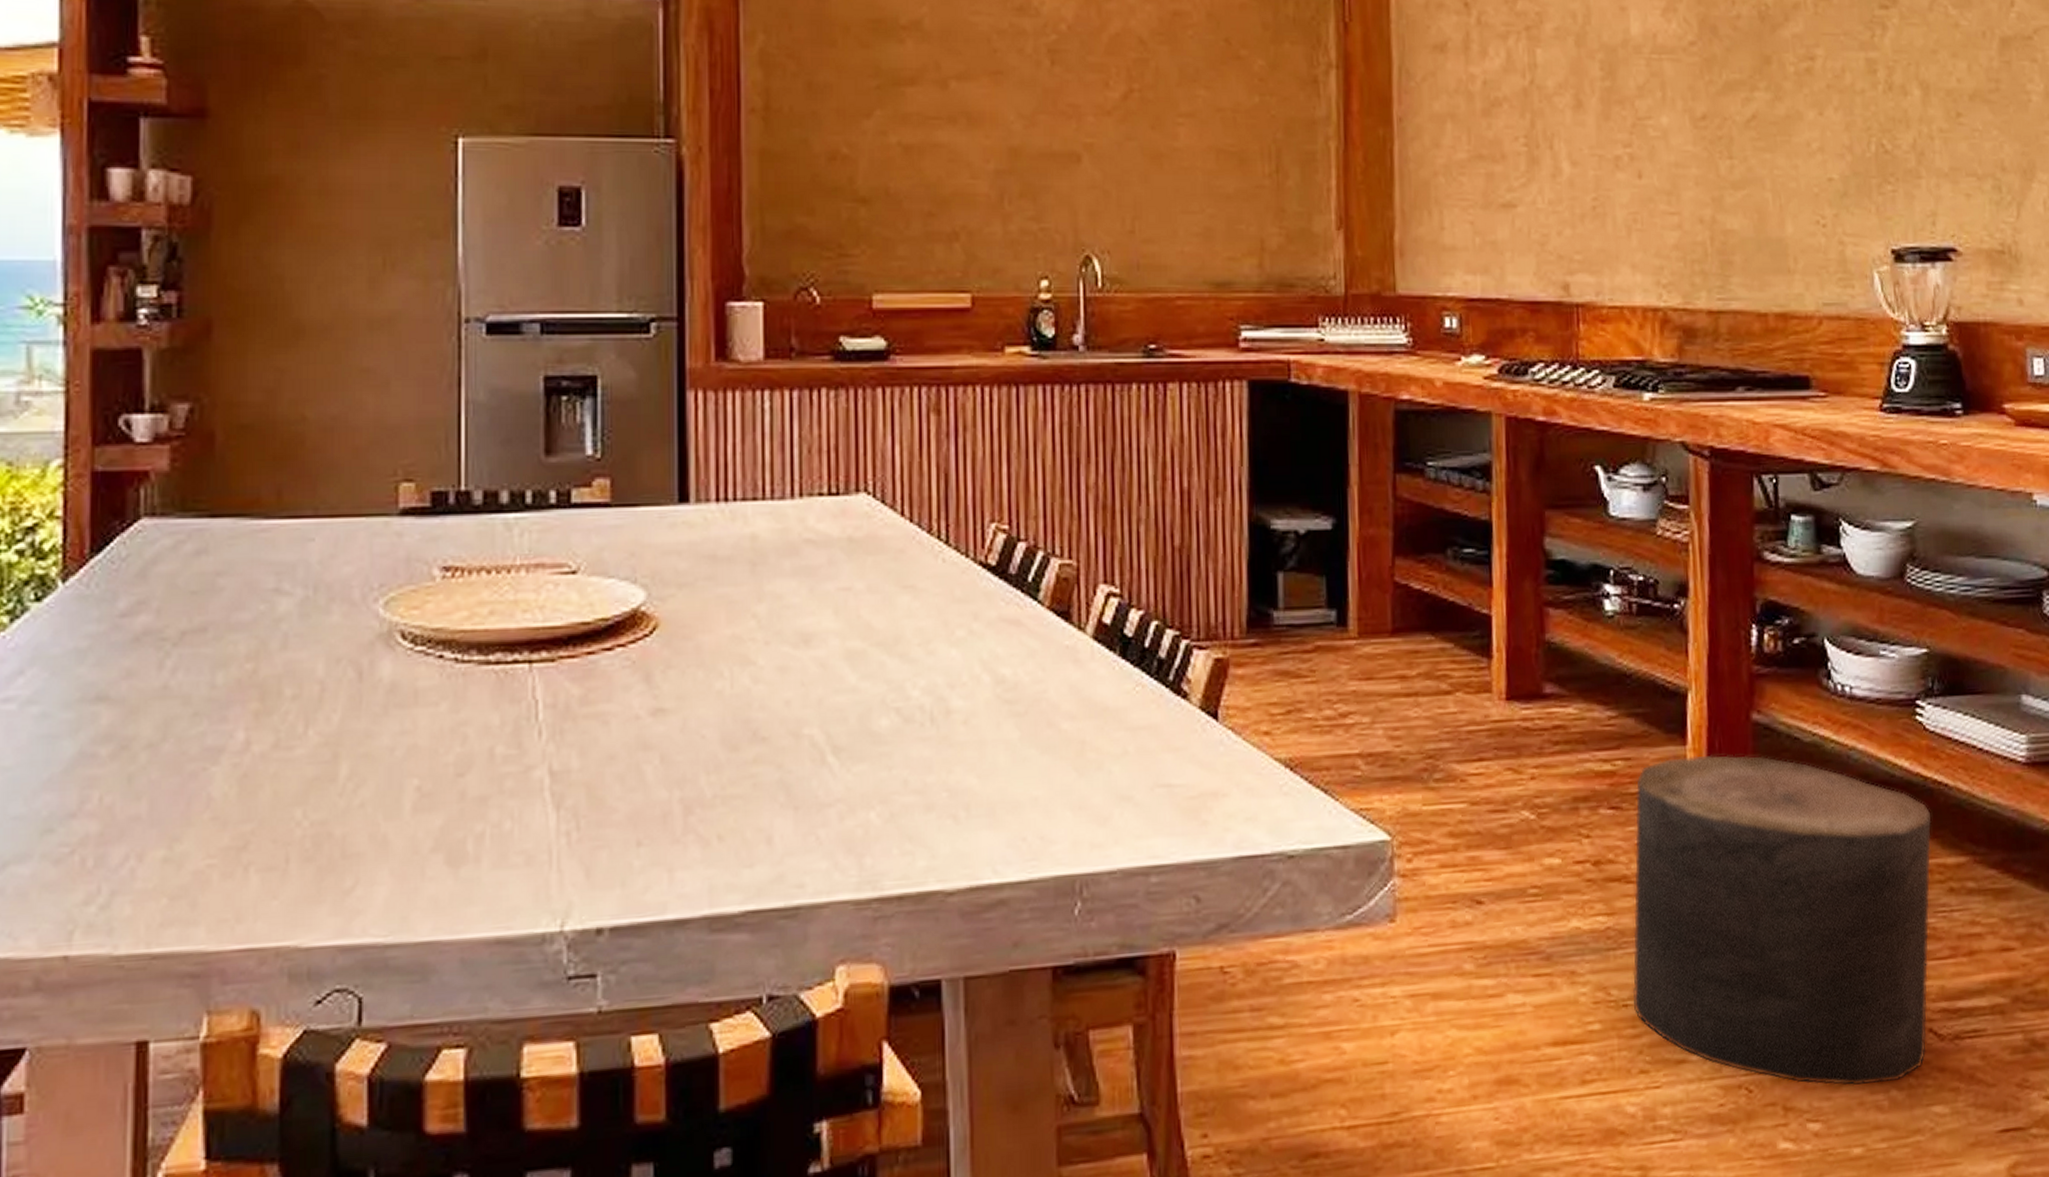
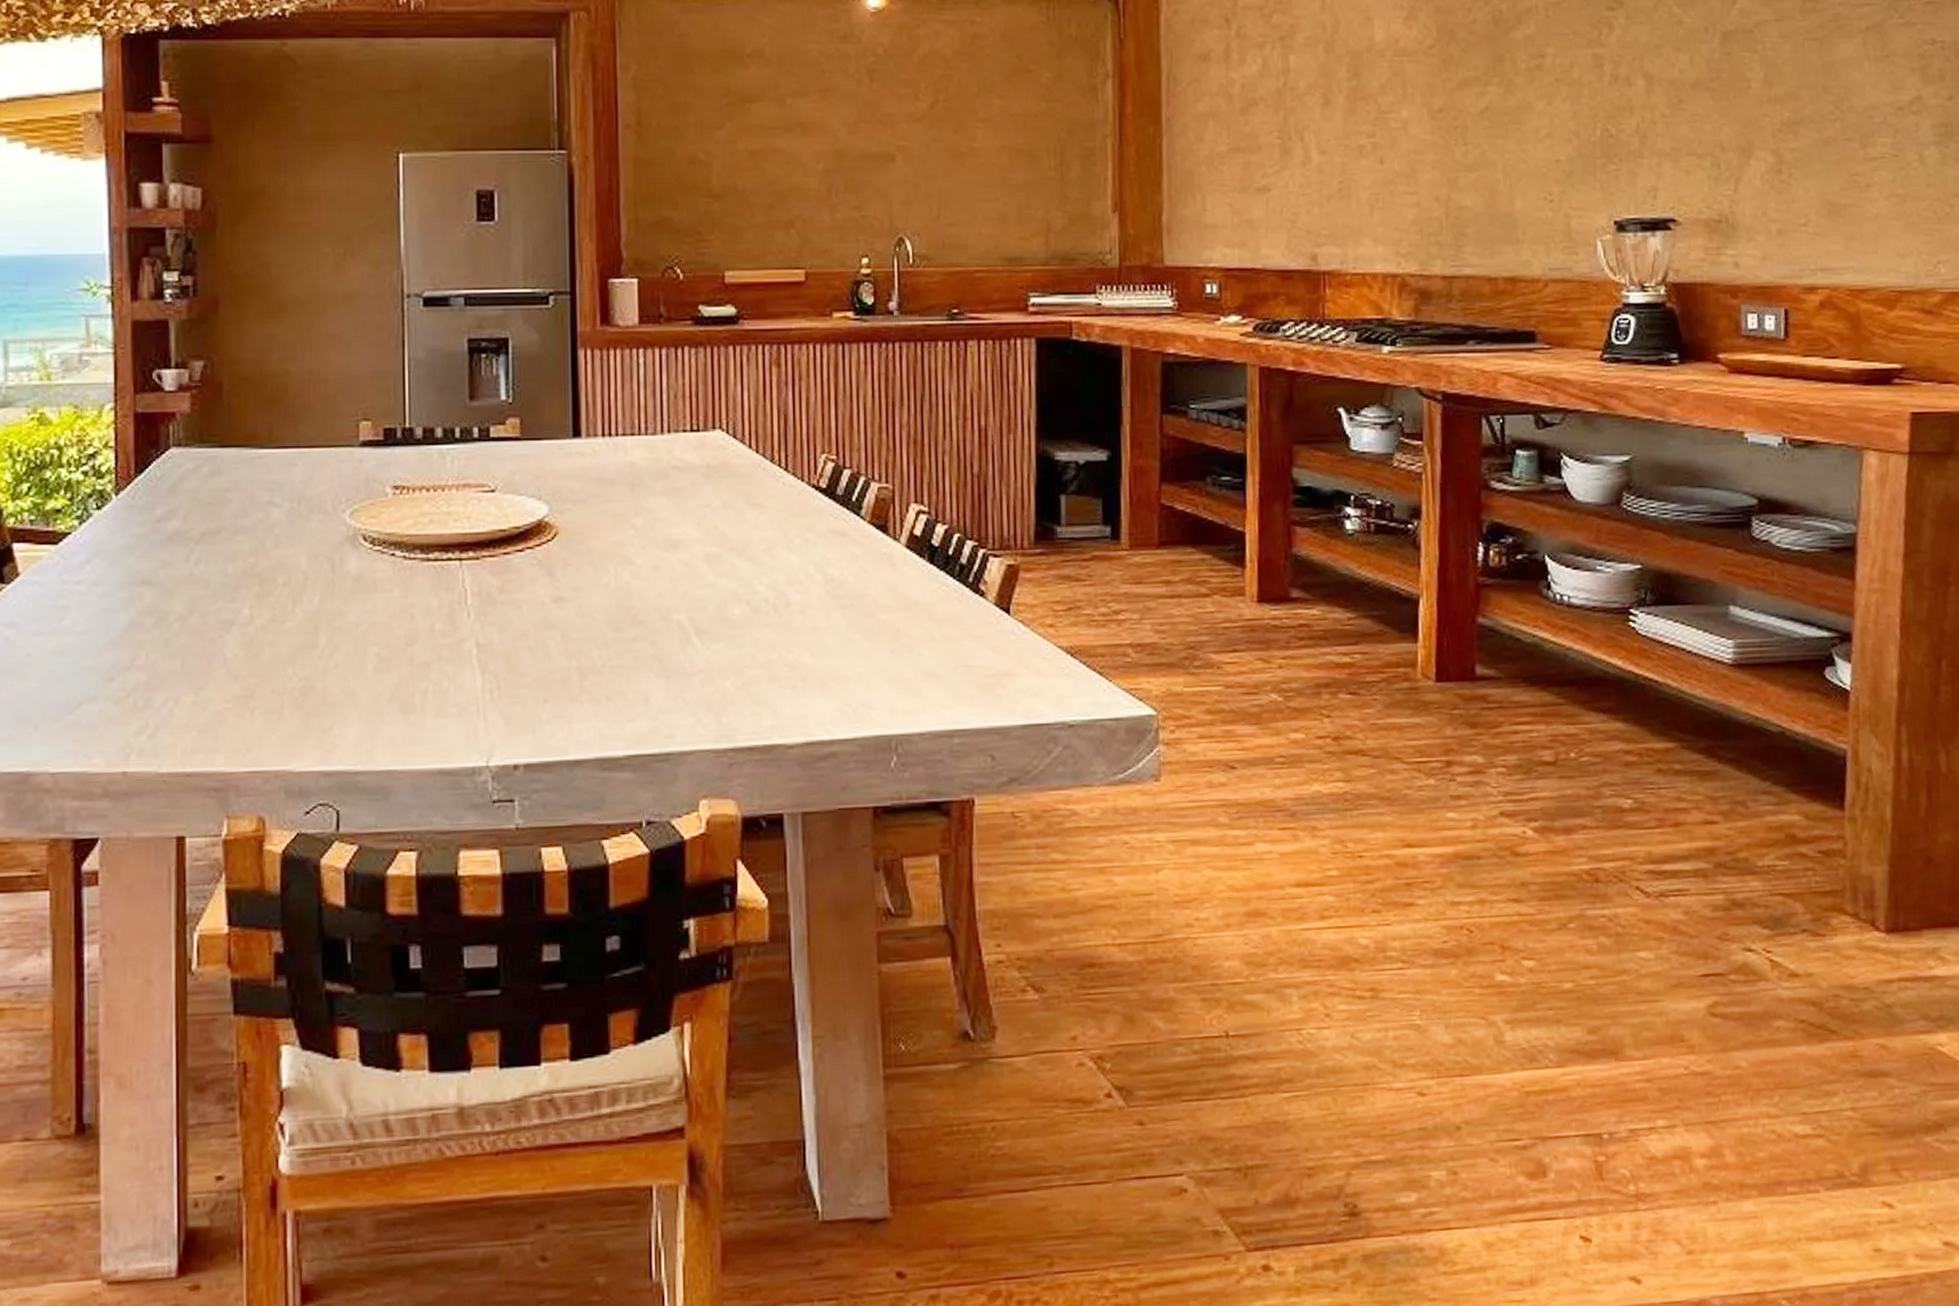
stool: present [1632,754,1932,1087] -> none [1366,651,1642,932]

